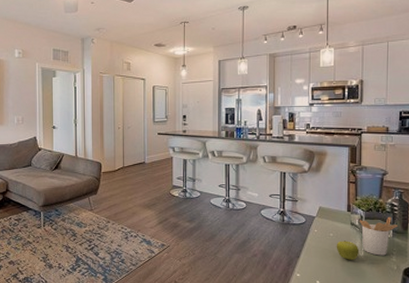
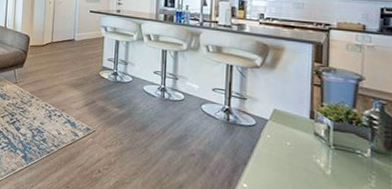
fruit: present [336,241,360,260] -> none [294,152,326,178]
utensil holder: present [359,216,398,256] -> none [325,130,379,179]

